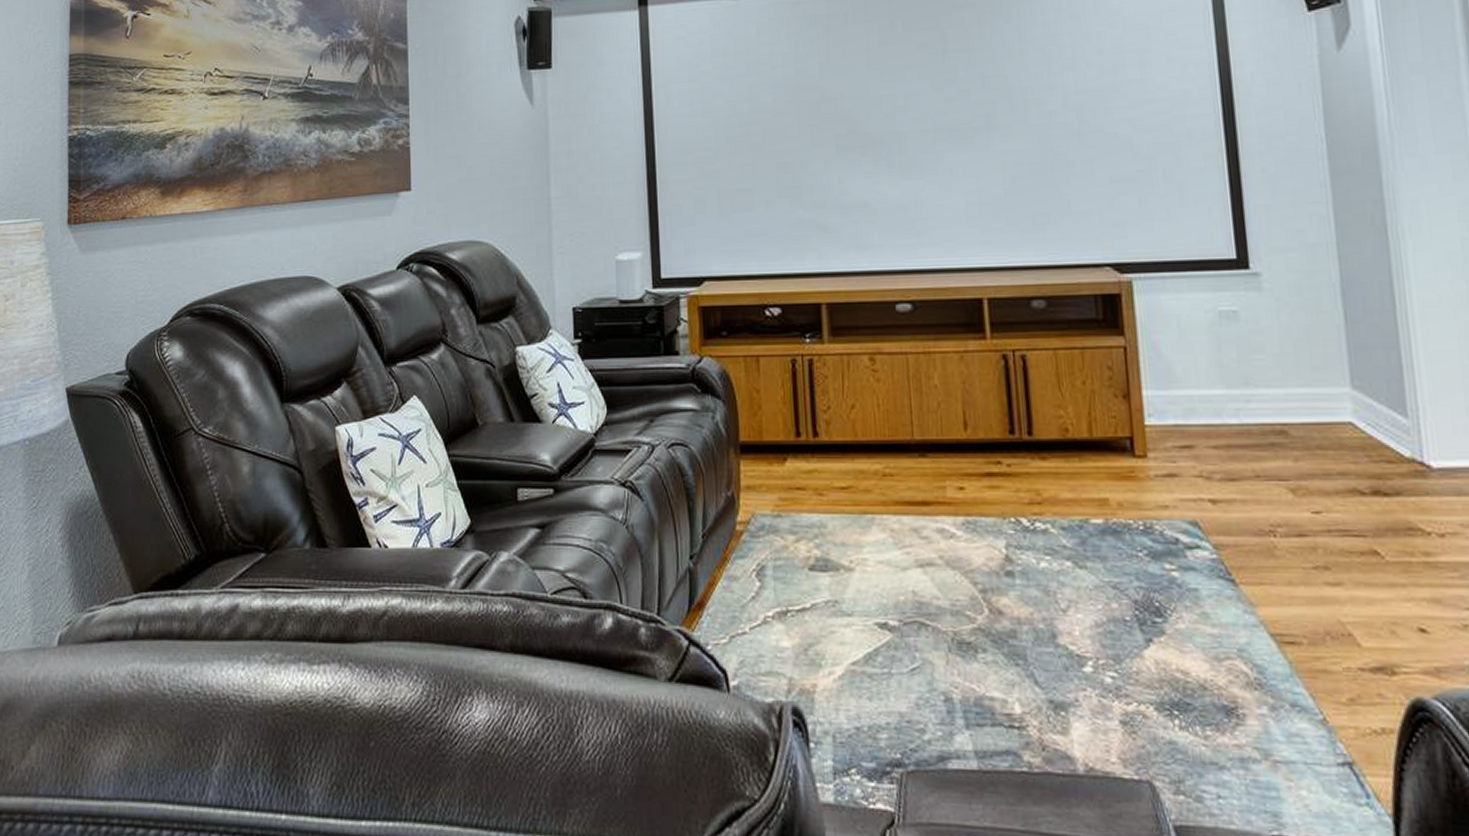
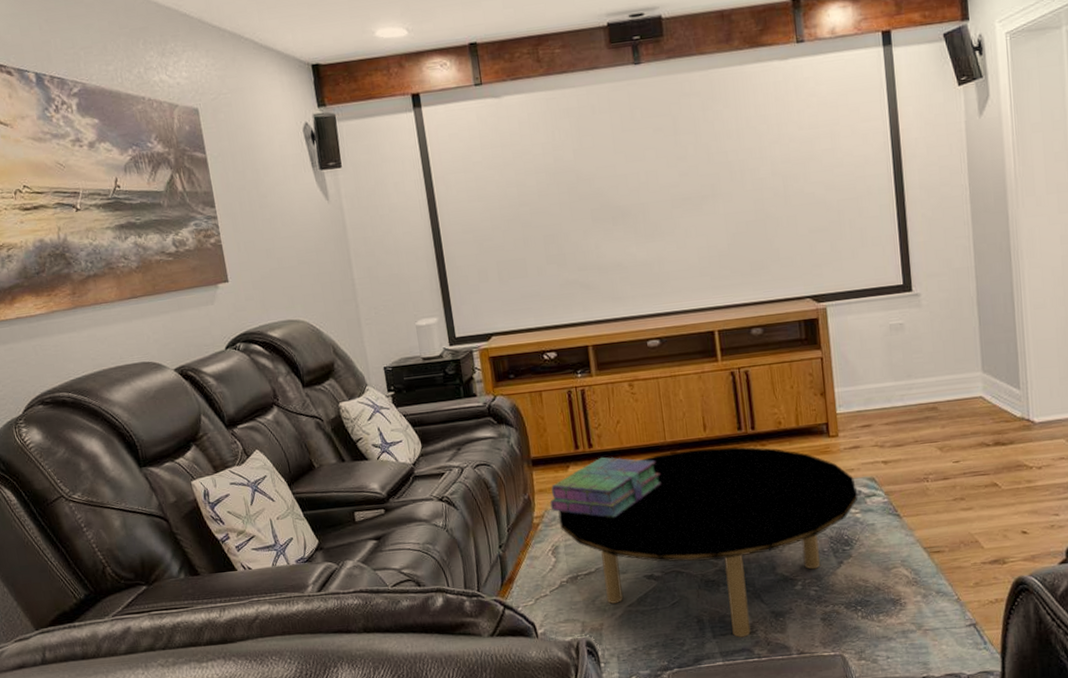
stack of books: none [758,452,905,536] -> present [550,457,661,518]
coffee table: none [768,454,1175,733] -> present [558,446,858,638]

